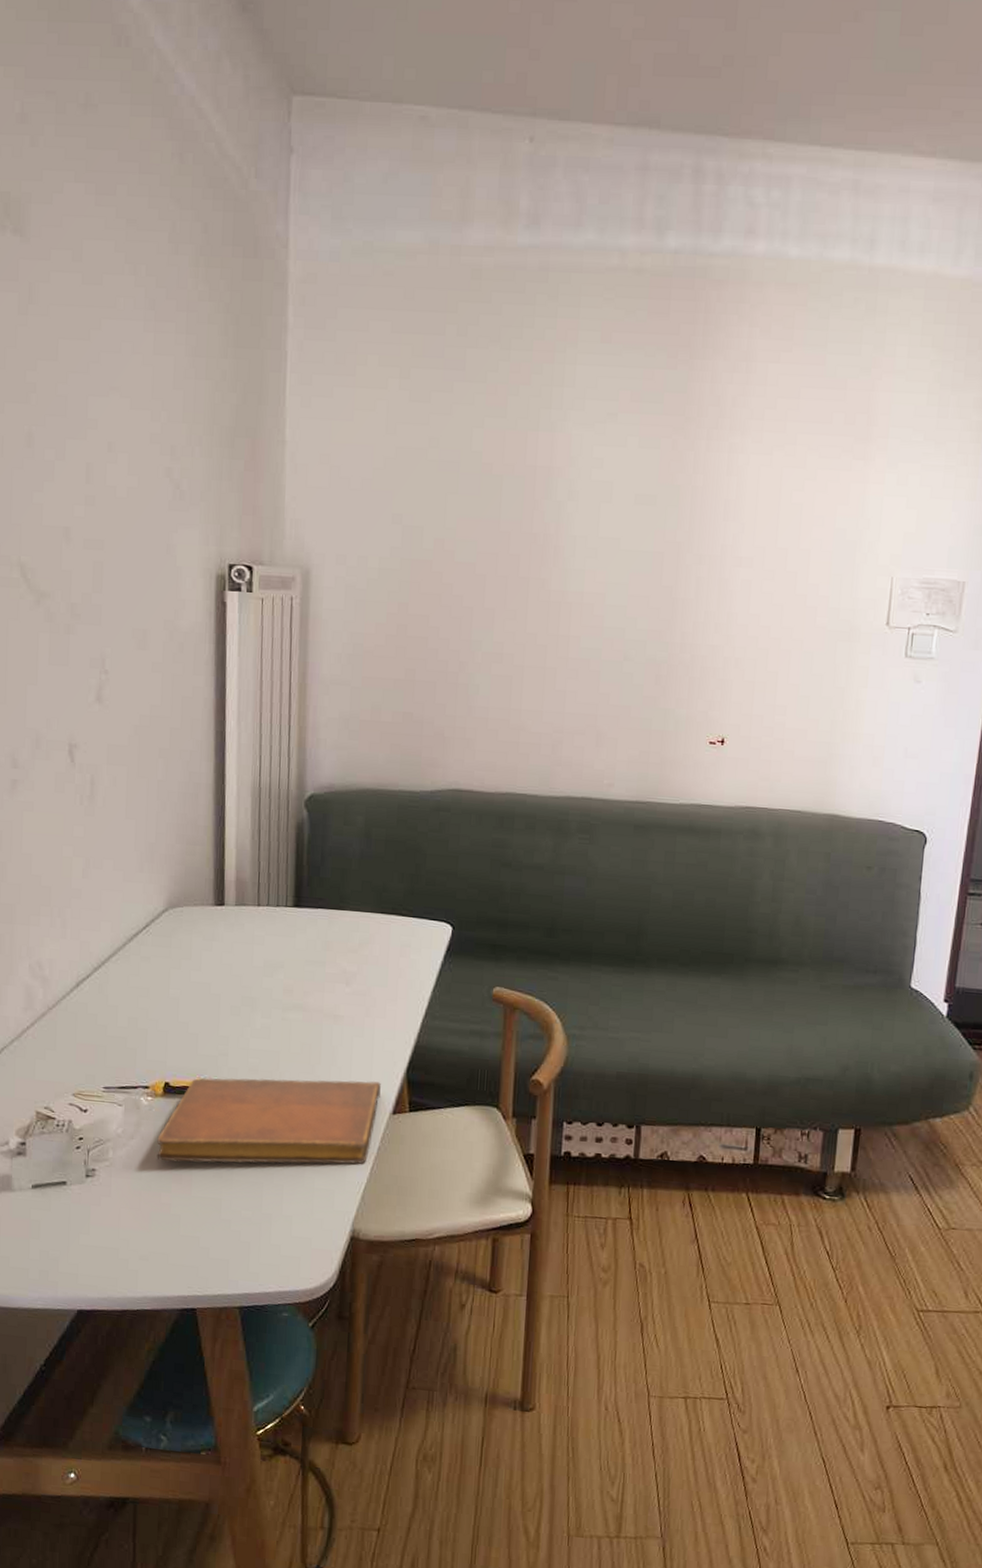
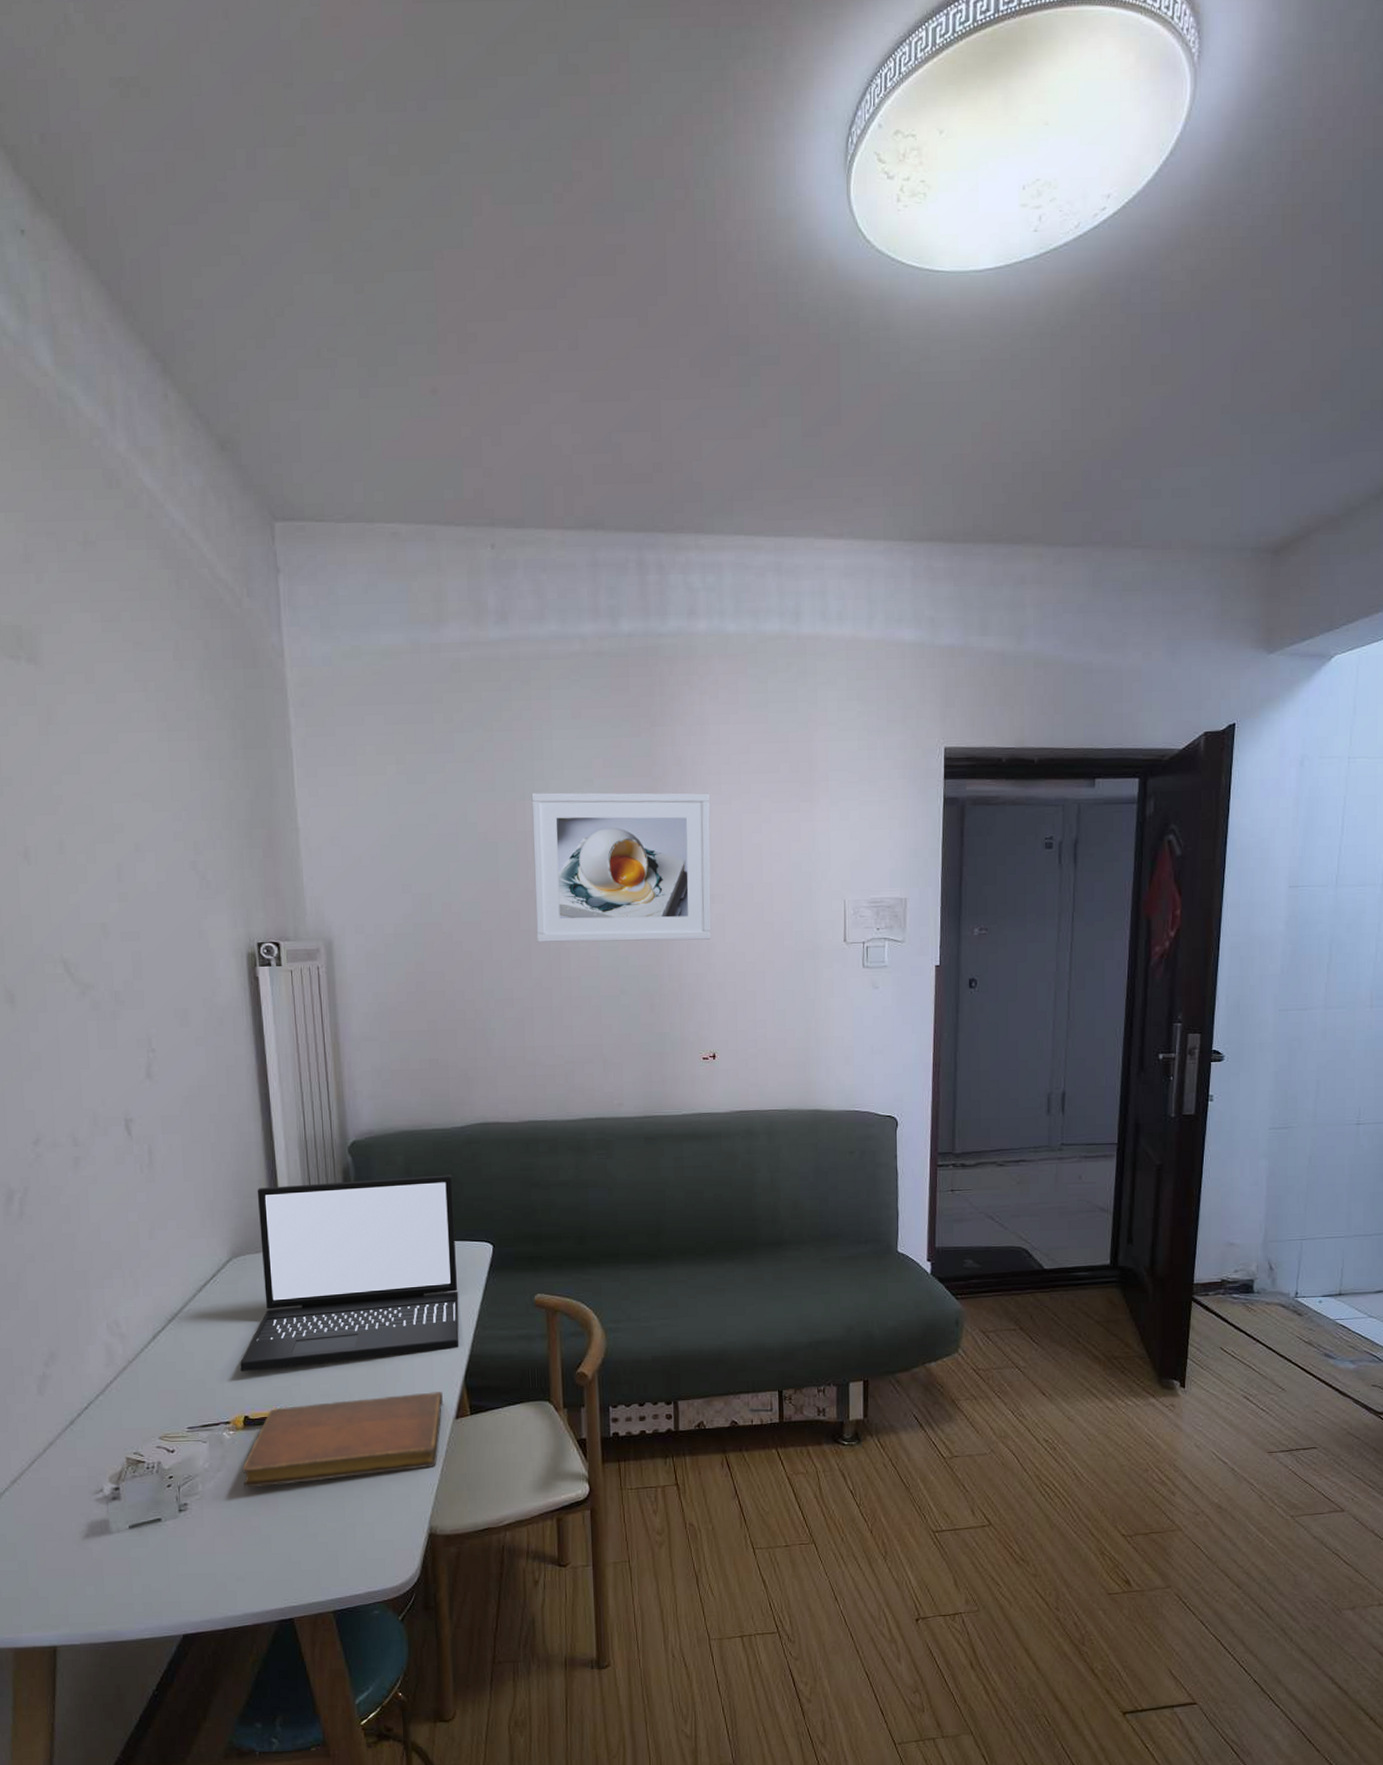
laptop: none [165,835,415,1037] -> present [240,1175,459,1372]
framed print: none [536,423,750,608] -> present [531,792,712,943]

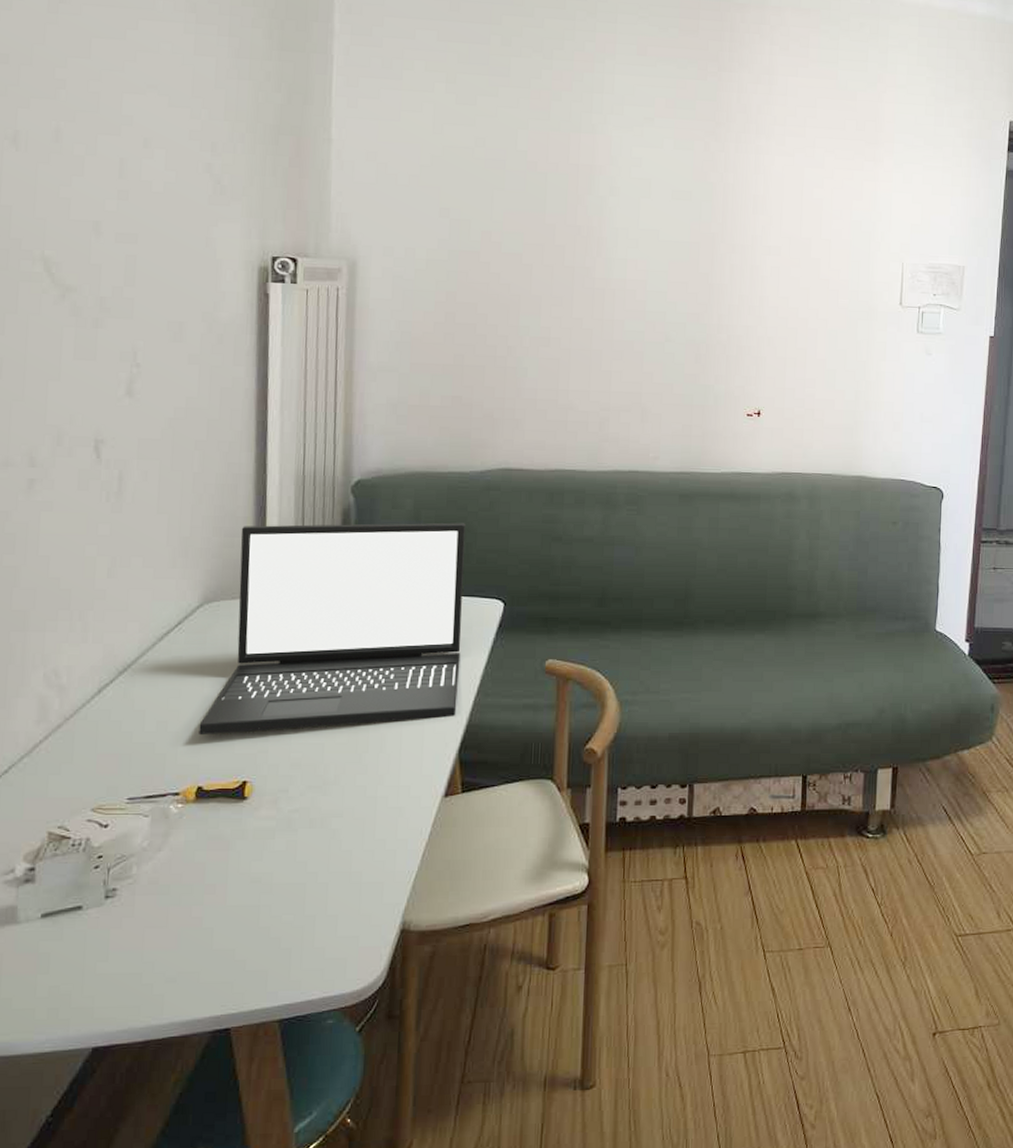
notebook: present [242,1392,443,1488] -> none [187,765,432,872]
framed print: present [531,792,712,943] -> none [581,126,774,292]

